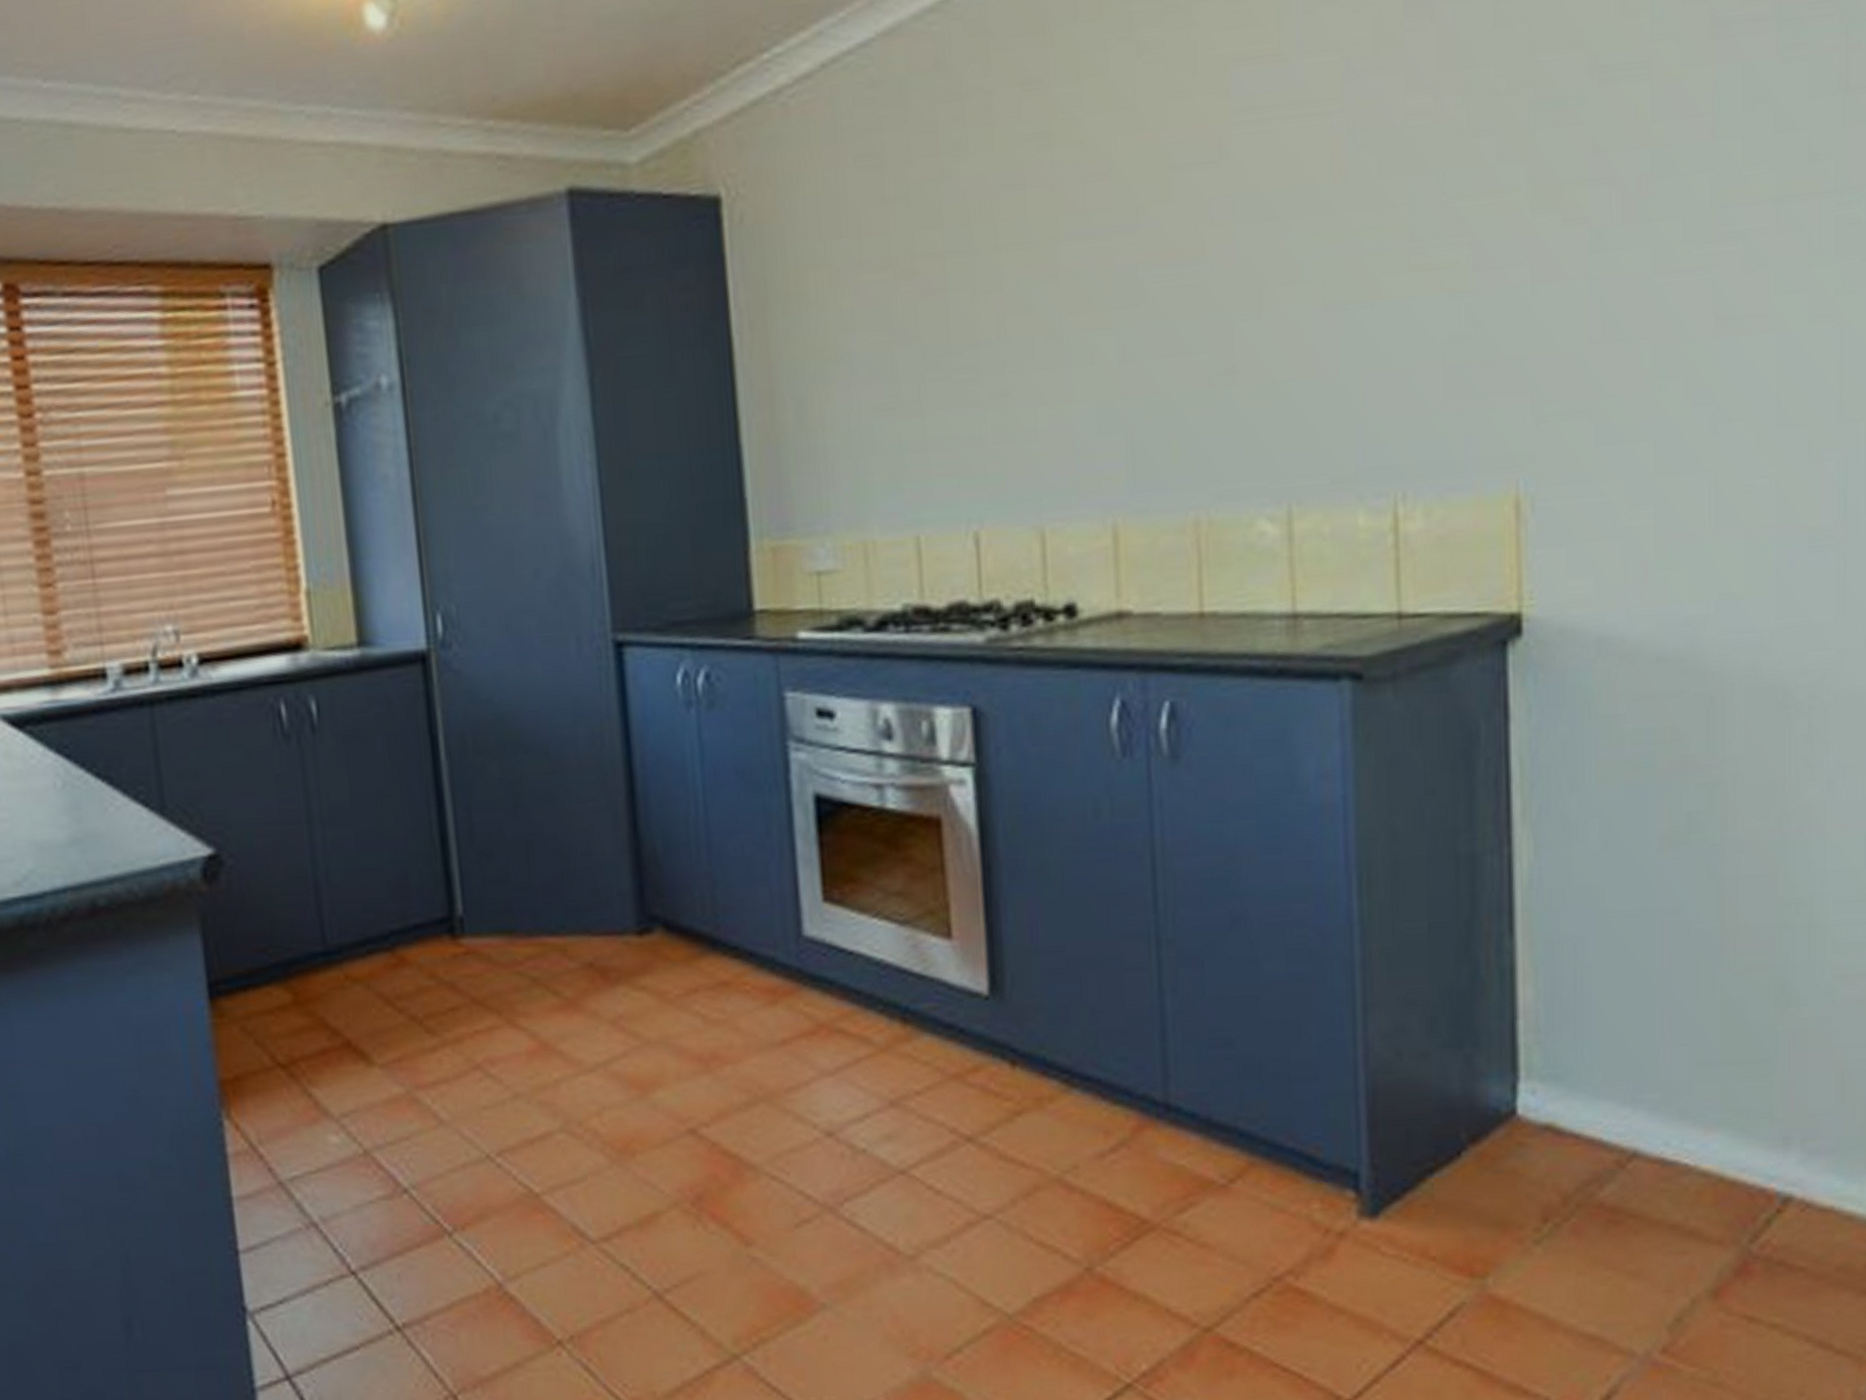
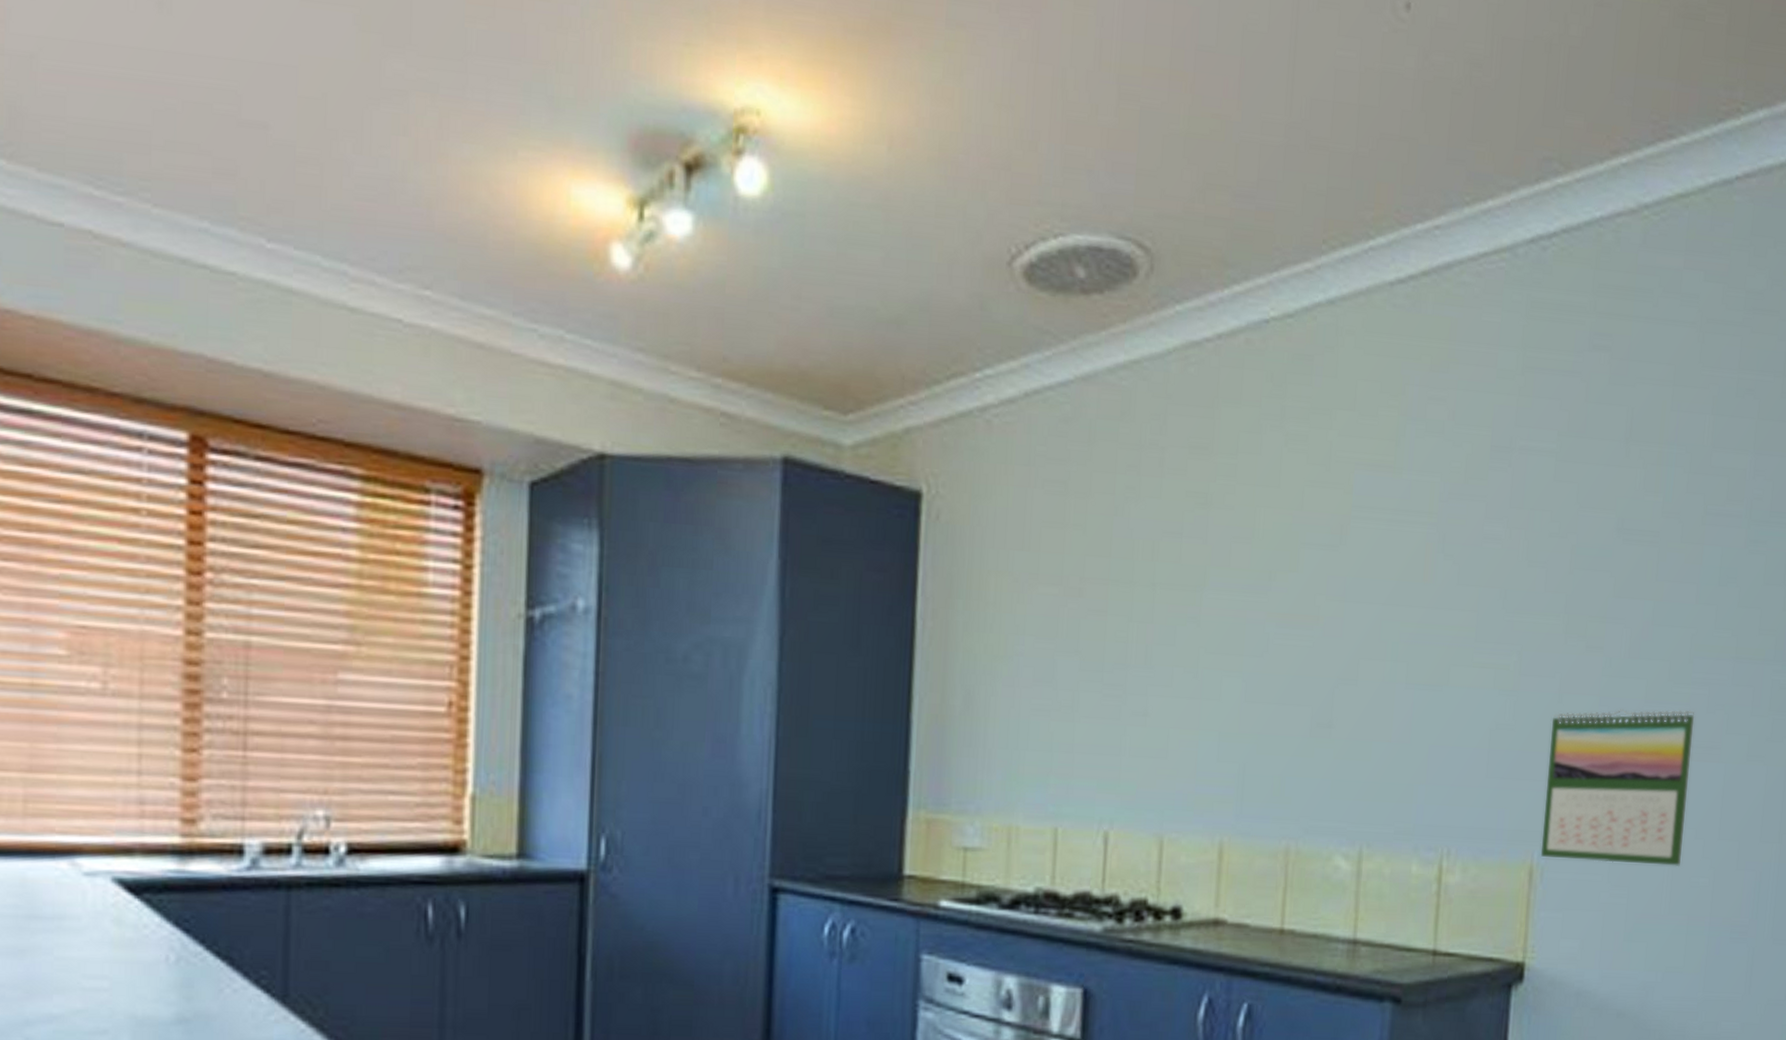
calendar: none [1525,274,1727,484] -> present [1540,709,1695,866]

